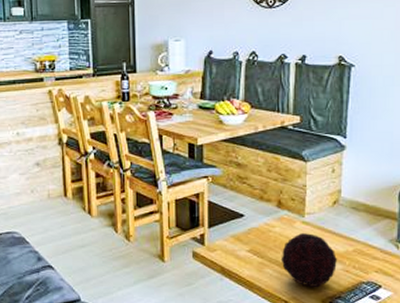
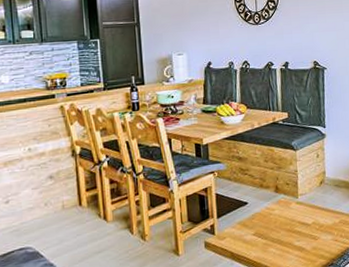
decorative orb: present [281,233,337,288] -> none [281,211,328,260]

